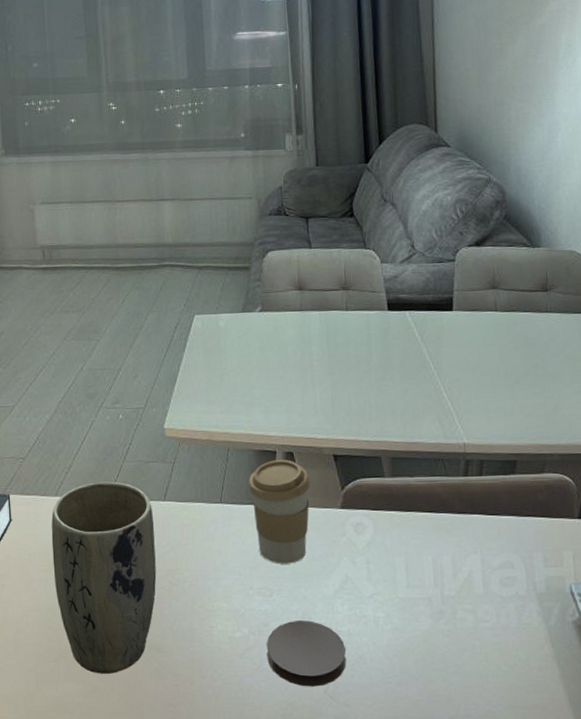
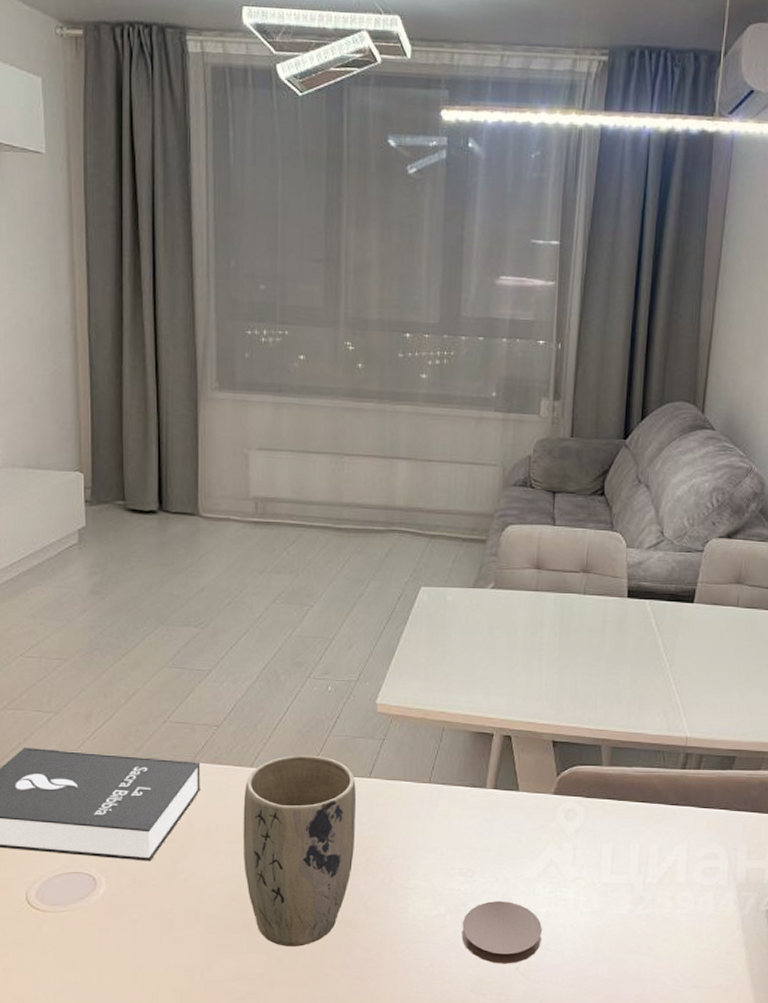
coffee cup: present [248,460,311,564] -> none [461,743,526,846]

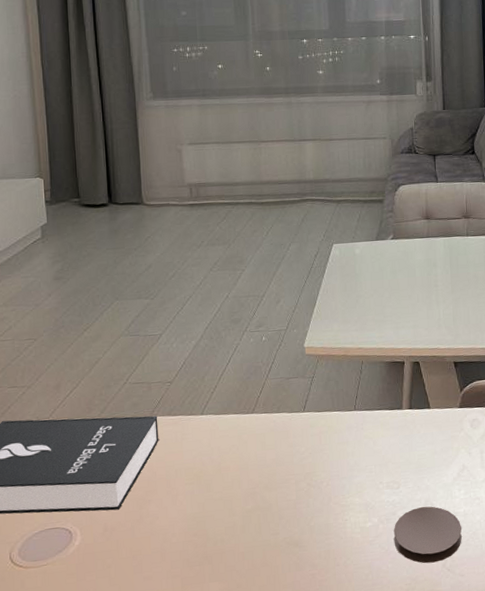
plant pot: present [243,755,357,946] -> none [197,398,296,572]

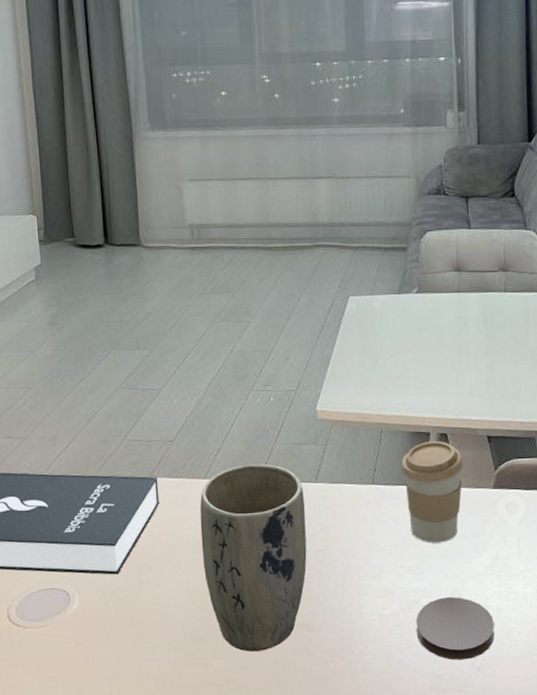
plant pot: none [197,398,296,572] -> present [200,464,307,652]
coffee cup: none [380,368,434,460] -> present [401,441,464,543]

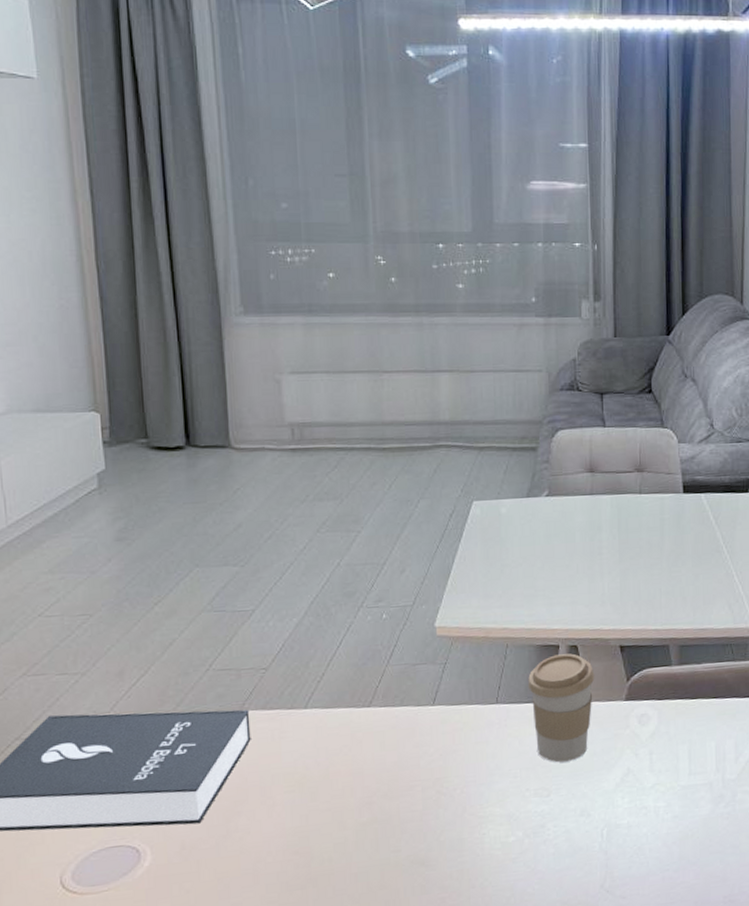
plant pot: present [200,464,307,652] -> none [299,688,423,897]
coaster: present [415,597,495,660] -> none [541,817,624,884]

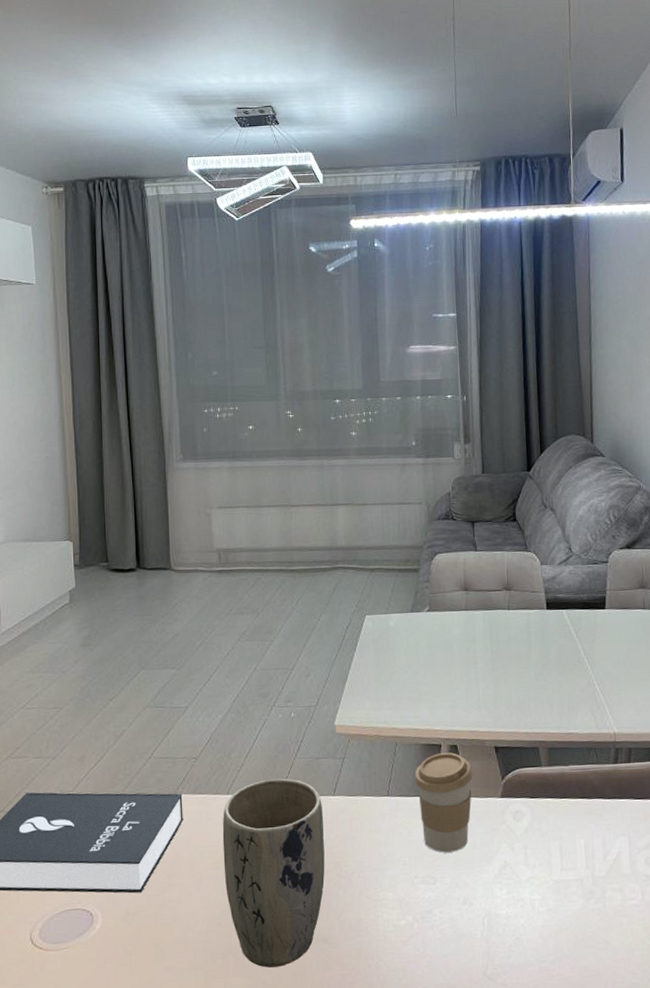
plant pot: none [299,688,423,897] -> present [222,778,325,968]

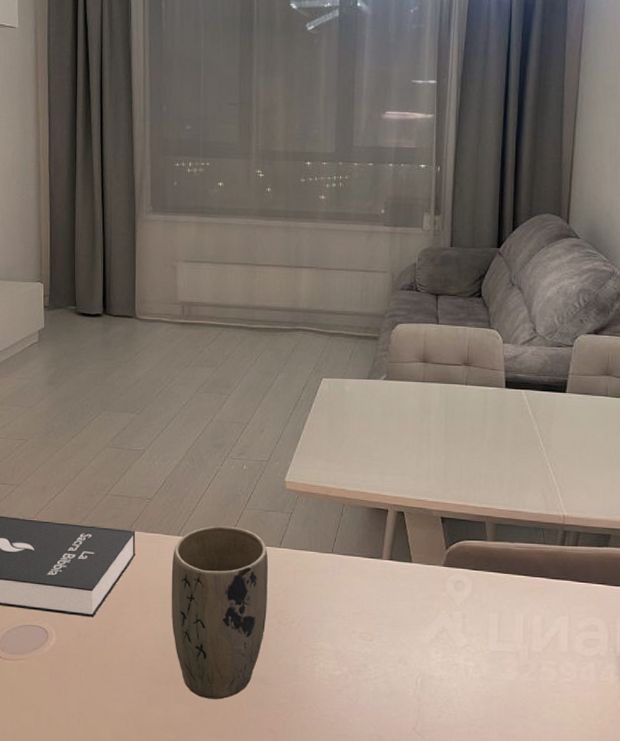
coffee cup: present [415,752,473,853] -> none [360,518,418,613]

